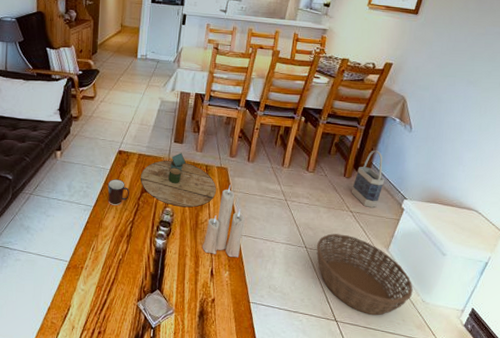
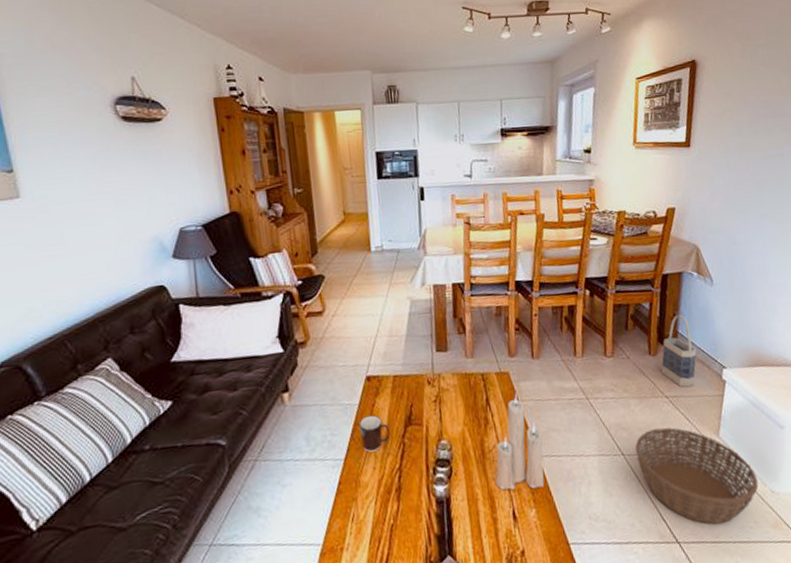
decorative tray: present [141,153,216,208] -> none [401,363,500,436]

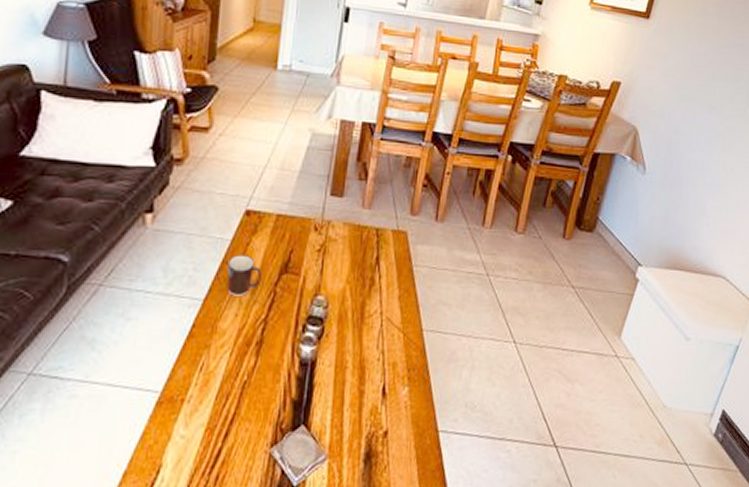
candle: present [495,393,545,490] -> none [369,256,432,365]
basket: present [635,427,759,525] -> none [529,319,652,434]
bag: present [661,314,697,388] -> none [572,200,615,281]

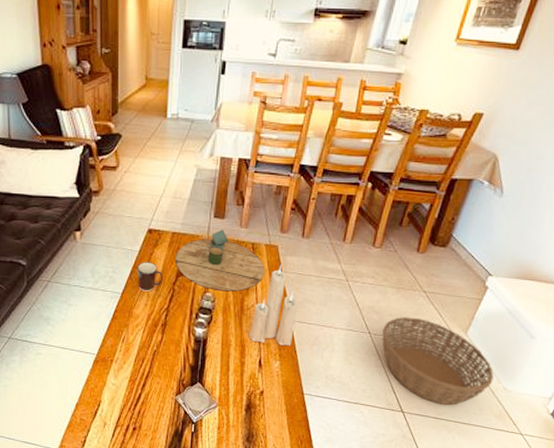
decorative tray: none [279,211,391,294] -> present [176,229,265,292]
candle: none [369,256,432,365] -> present [248,264,299,346]
basket: none [529,319,652,434] -> present [382,317,494,406]

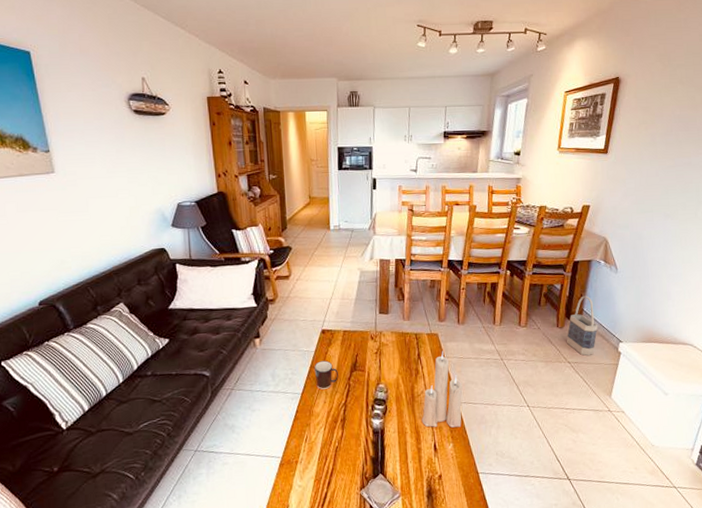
decorative tray: present [176,229,265,292] -> none [348,324,429,382]
basket: present [382,317,494,406] -> none [539,387,641,468]
bag: none [425,220,467,287] -> present [566,295,598,356]

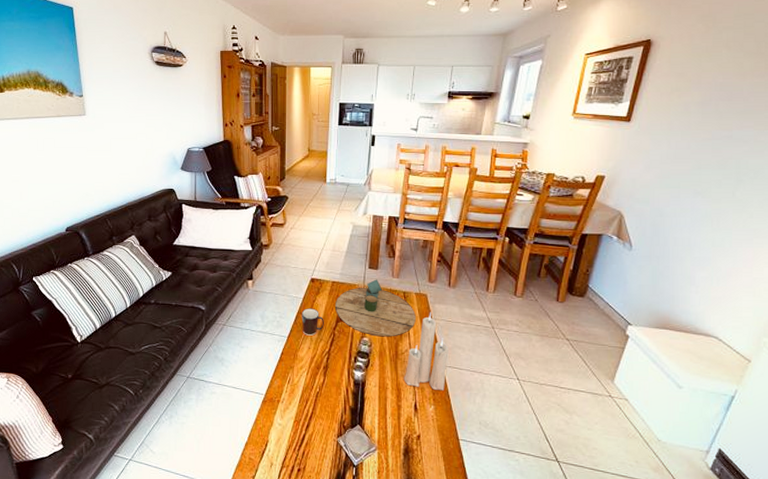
decorative tray: none [348,324,429,382] -> present [335,279,416,337]
bag: present [566,295,598,356] -> none [566,271,605,336]

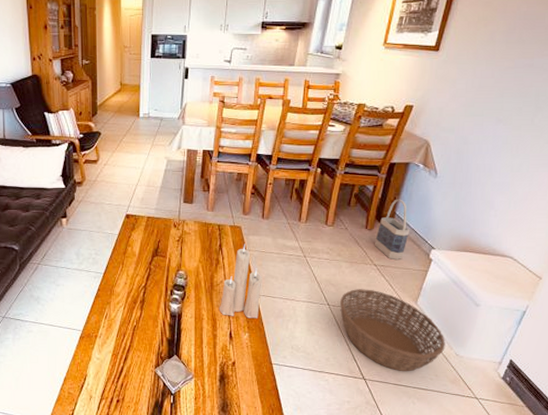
mug: present [301,308,324,336] -> none [117,244,140,271]
decorative tray: present [335,279,416,337] -> none [151,213,230,270]
basket: none [531,364,646,456] -> present [340,289,445,372]
bag: none [566,271,605,336] -> present [374,199,410,261]

